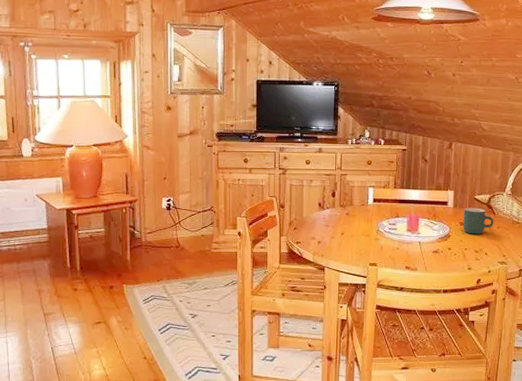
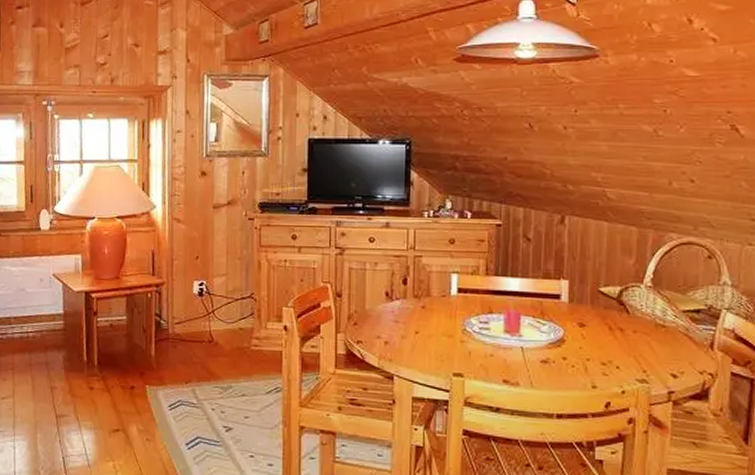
mug: present [463,207,494,235] -> none [584,303,629,340]

